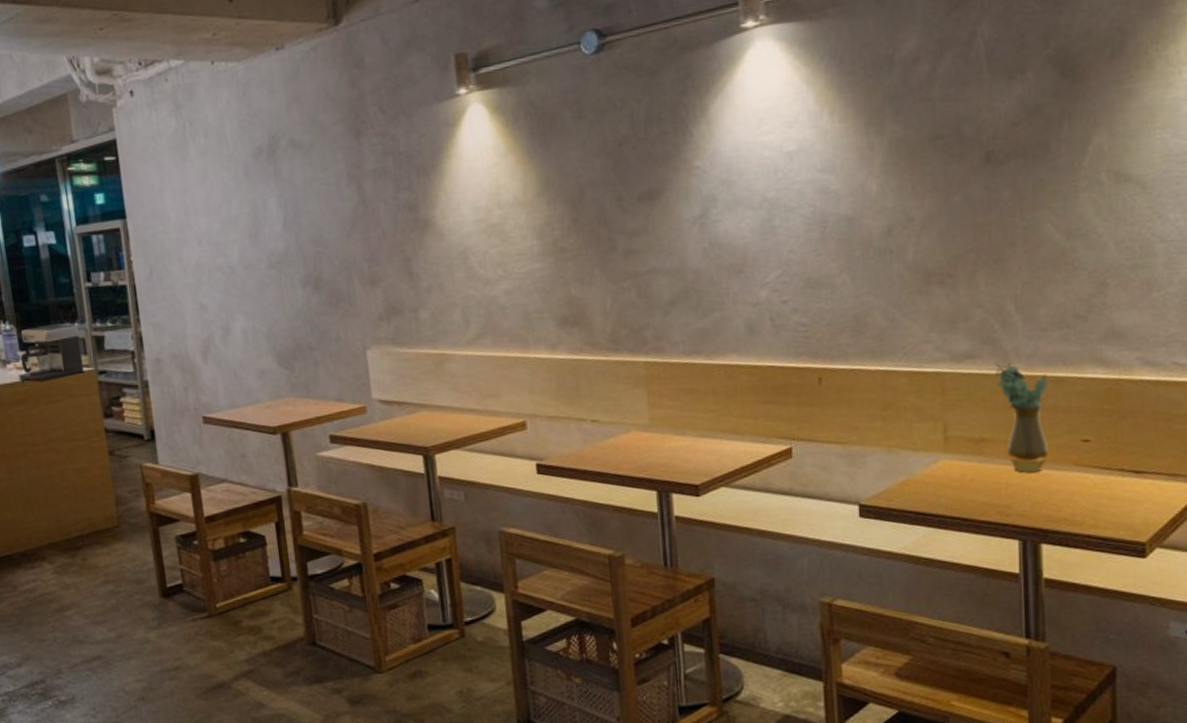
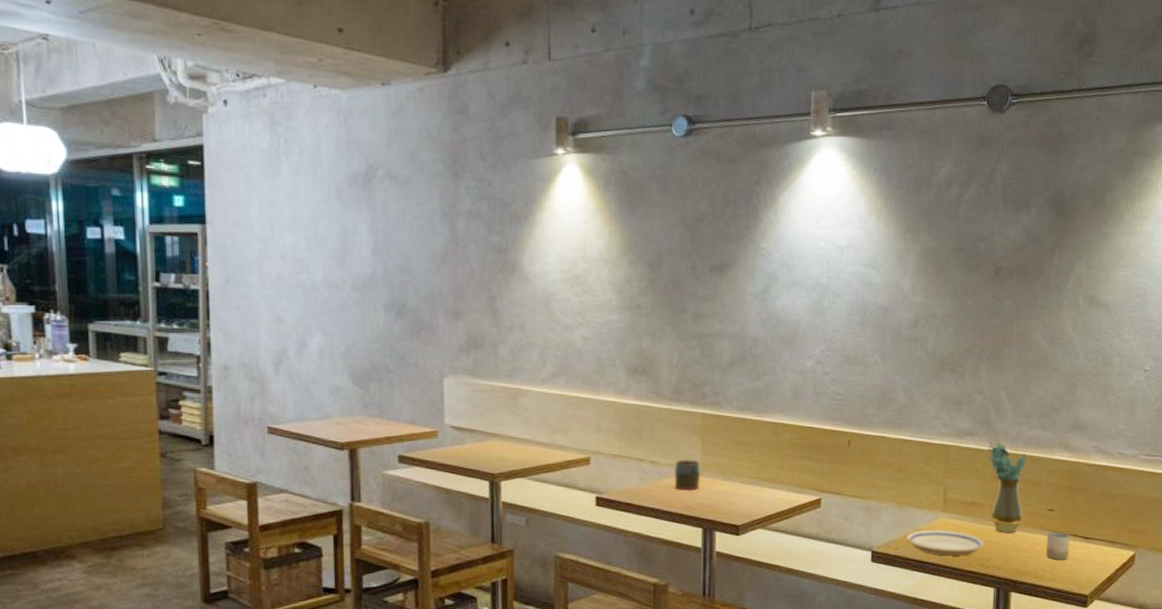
coffee maker: present [19,324,84,383] -> none [66,320,142,377]
mug: none [619,415,650,450] -> present [674,460,701,491]
plate: none [901,474,1001,505] -> present [907,530,985,556]
cup: none [1083,466,1116,502] -> present [1045,532,1070,560]

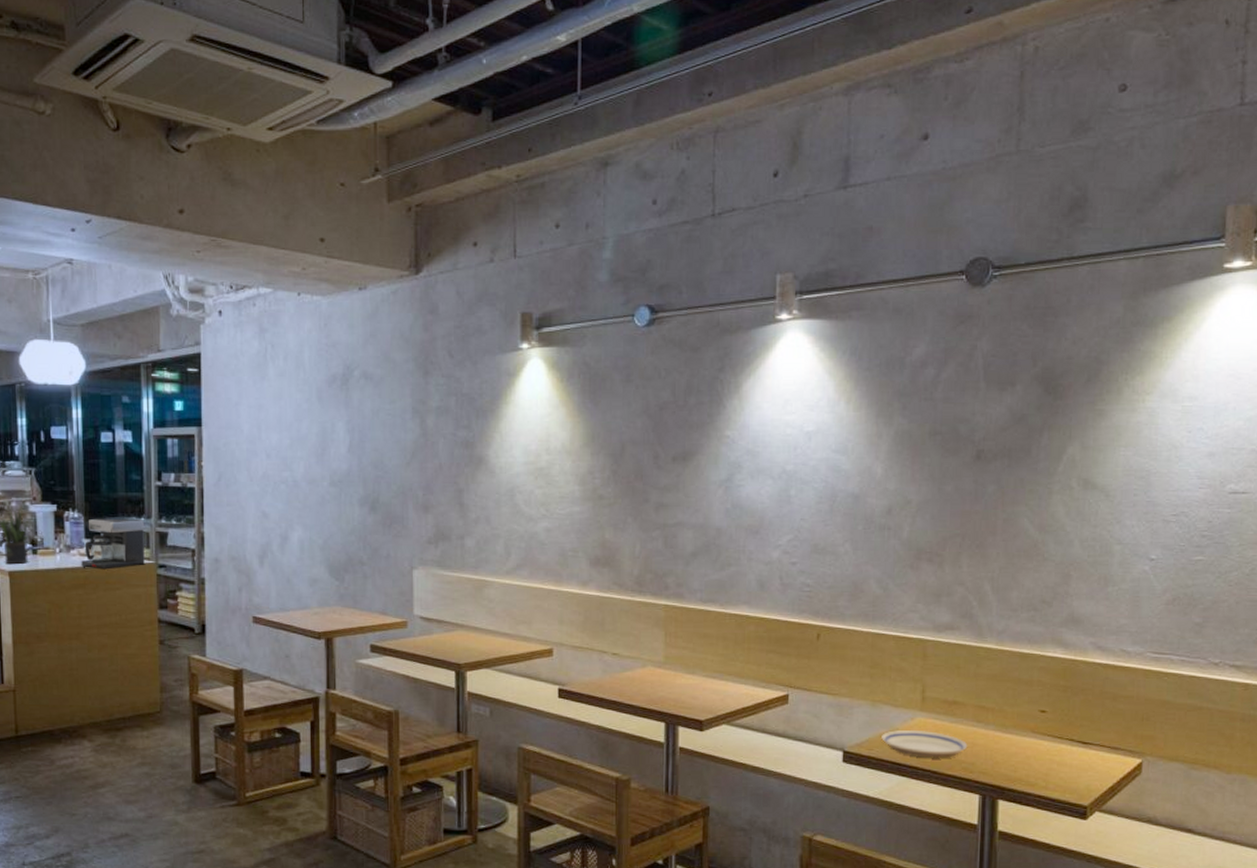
coffee maker: none [66,320,142,377] -> present [81,517,145,570]
mug: present [674,460,701,491] -> none [636,652,664,684]
vase: present [988,440,1027,533] -> none [970,634,1015,736]
cup: present [1045,532,1070,560] -> none [1037,735,1066,766]

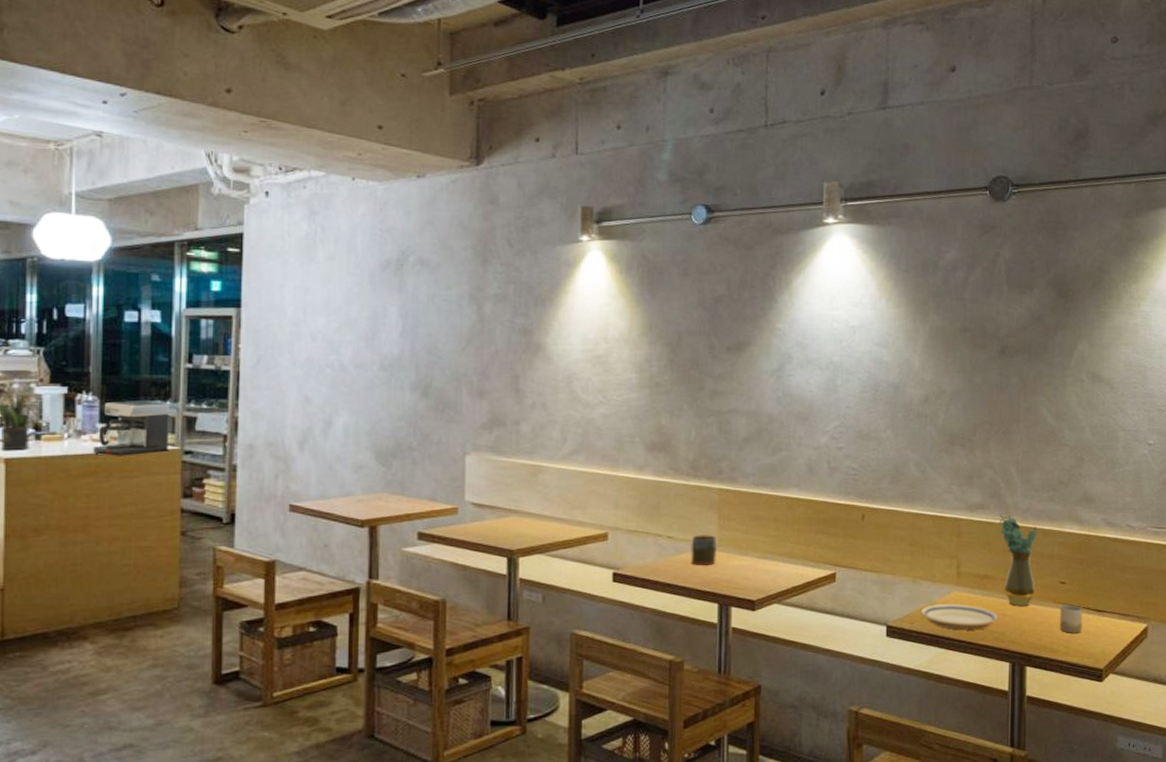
mug: none [636,652,664,684] -> present [691,535,718,566]
vase: none [970,634,1015,736] -> present [999,513,1038,607]
cup: none [1037,735,1066,766] -> present [1059,605,1083,633]

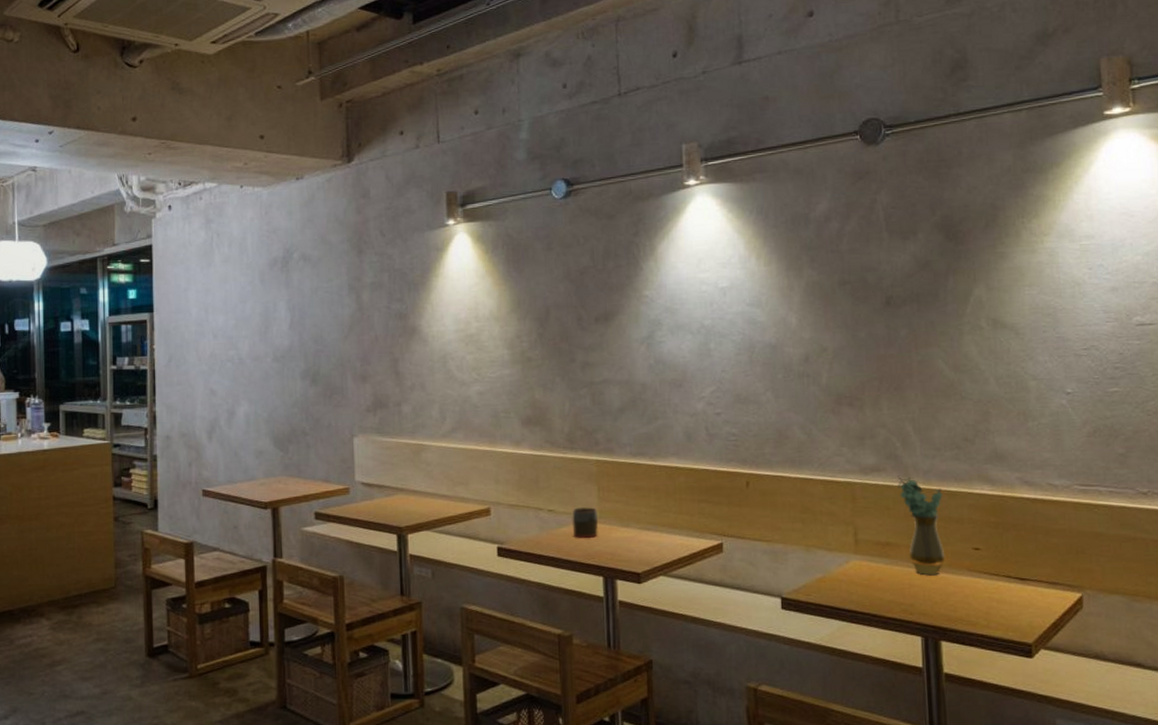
coffee maker: present [93,400,169,456] -> none [41,400,100,452]
plate: present [921,604,999,631] -> none [818,574,905,602]
cup: present [1059,605,1083,633] -> none [975,573,1004,604]

